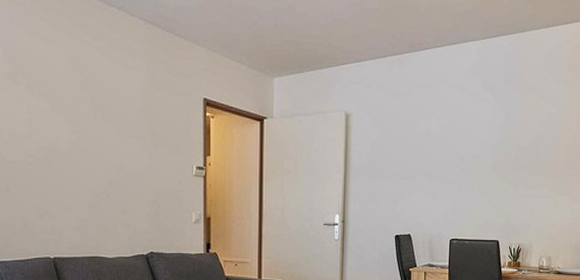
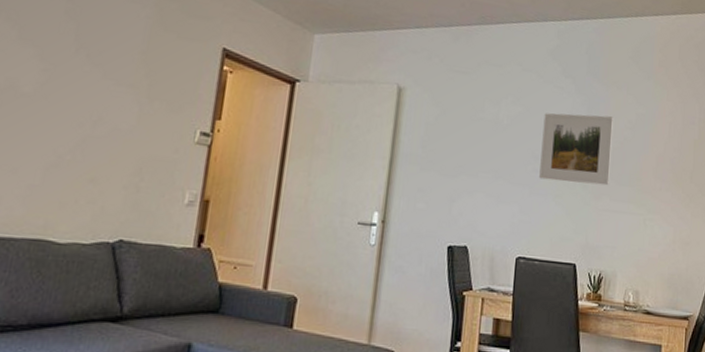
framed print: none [466,118,528,177] -> present [539,113,613,186]

